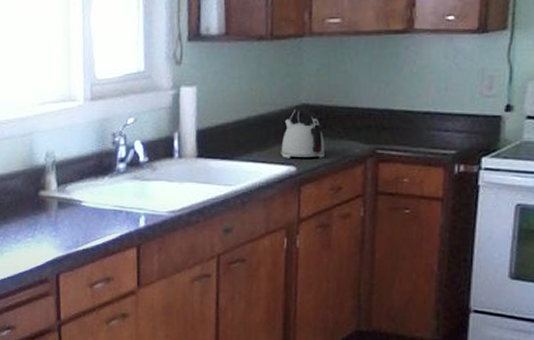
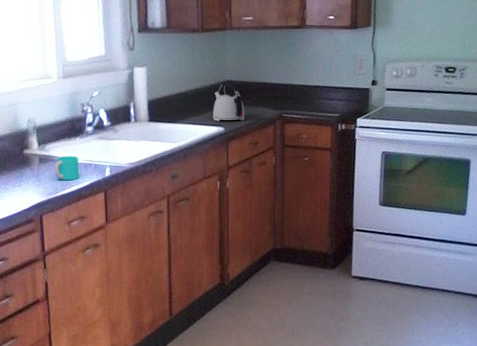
cup: none [76,199,107,232] -> present [54,155,80,181]

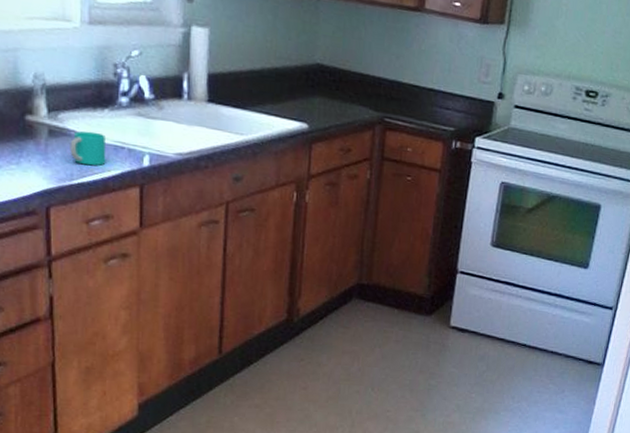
kettle: present [212,81,245,121] -> none [294,64,337,119]

